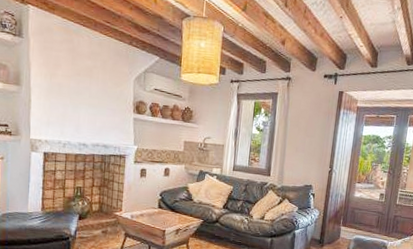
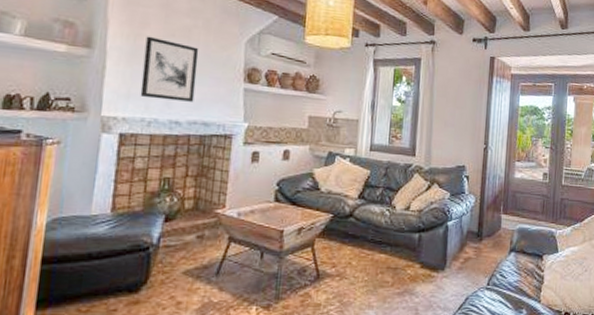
wall art: none [57,75,99,129] -> present [140,36,199,102]

